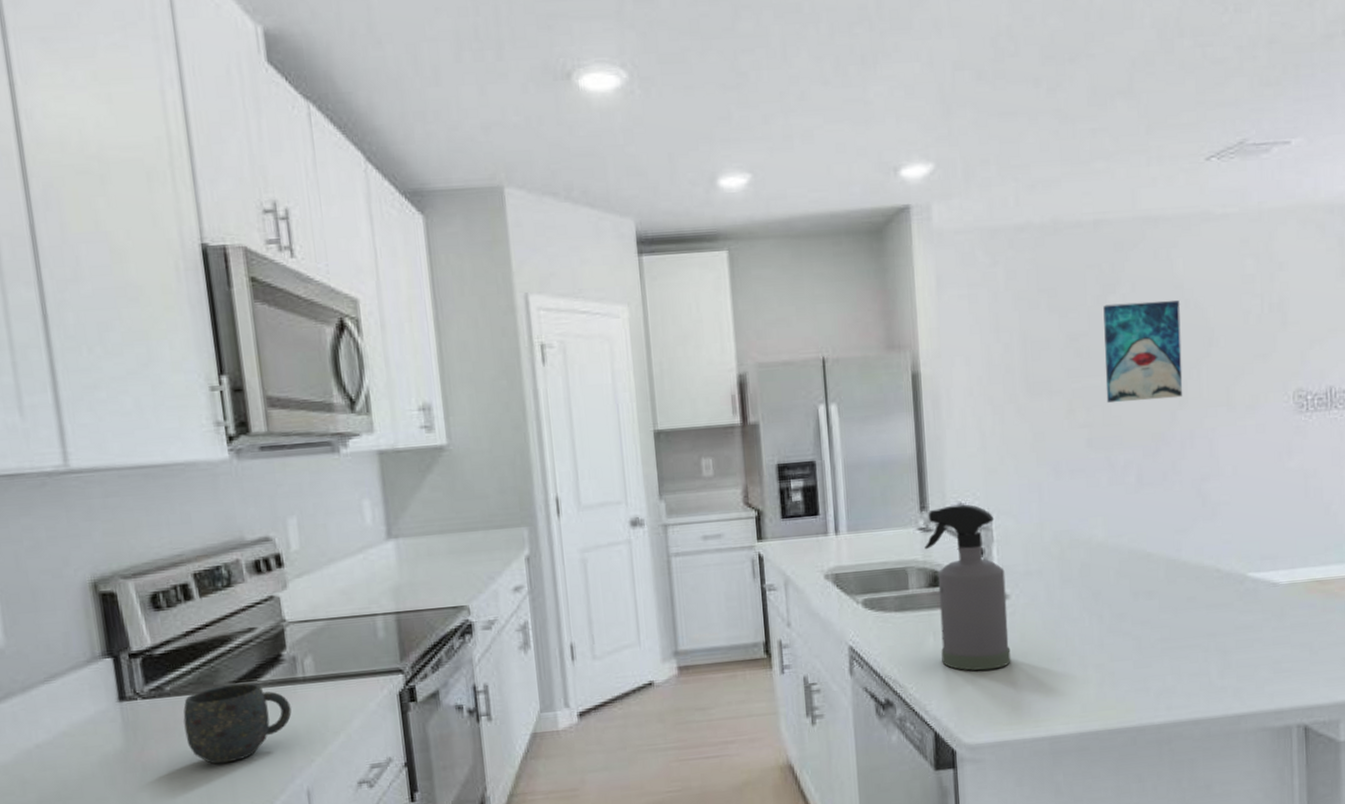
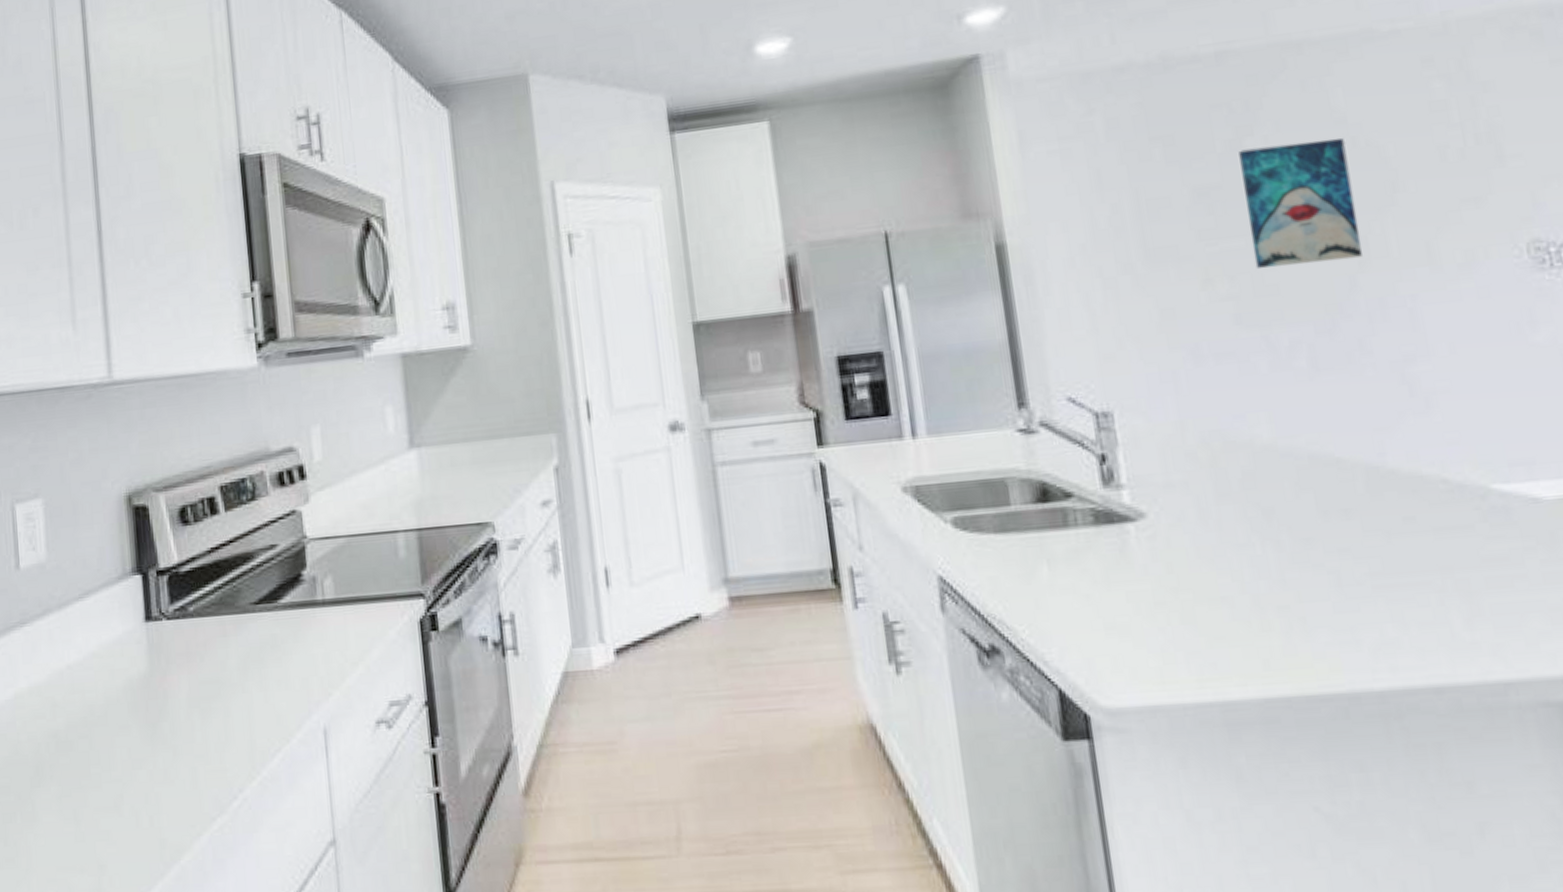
mug: present [183,682,292,764] -> none [204,604,310,694]
spray bottle: present [925,504,1011,671] -> none [1027,399,1156,611]

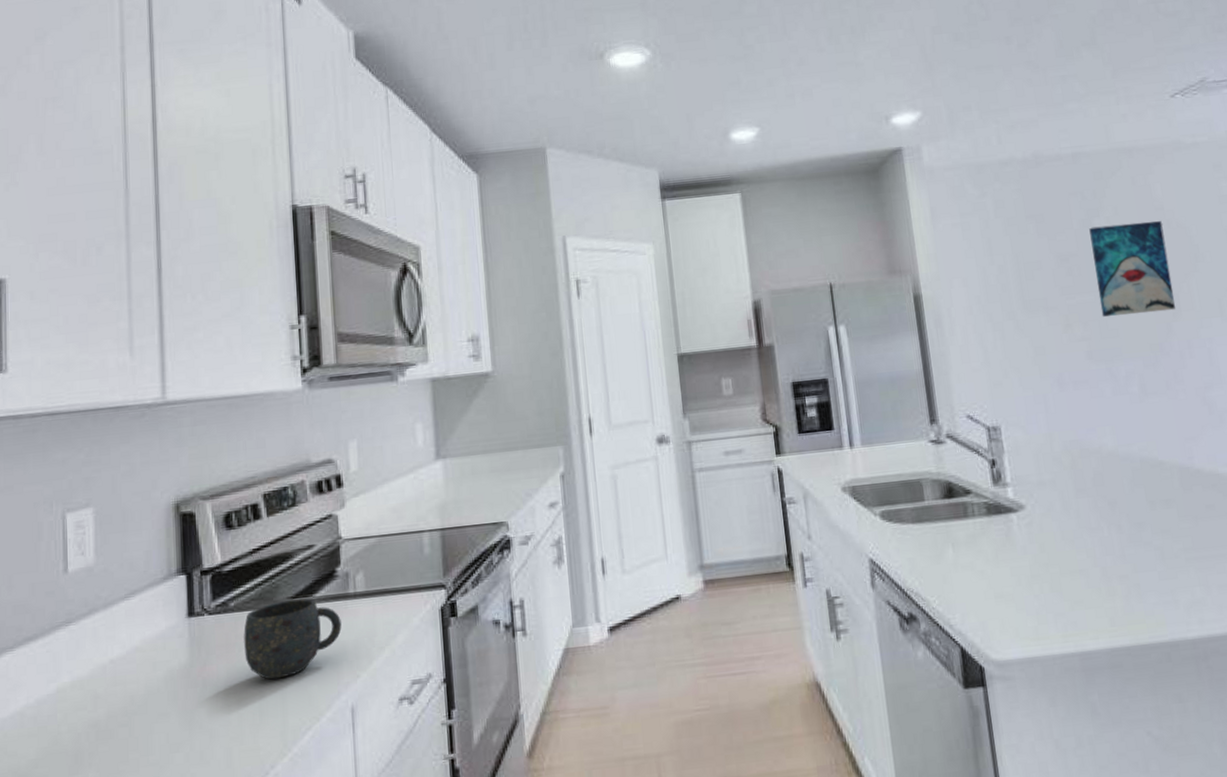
mug: none [204,604,310,694] -> present [244,598,342,680]

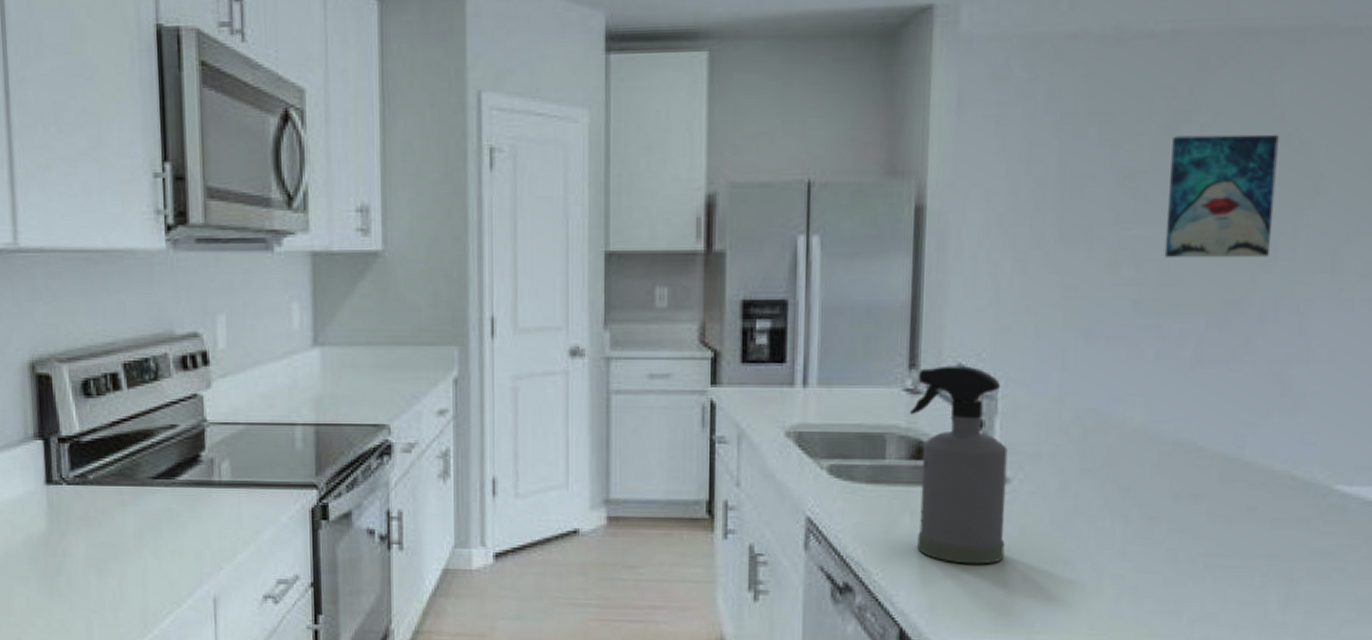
mug: present [244,598,342,680] -> none [103,479,205,559]
spray bottle: none [937,416,1033,583] -> present [910,365,1008,565]

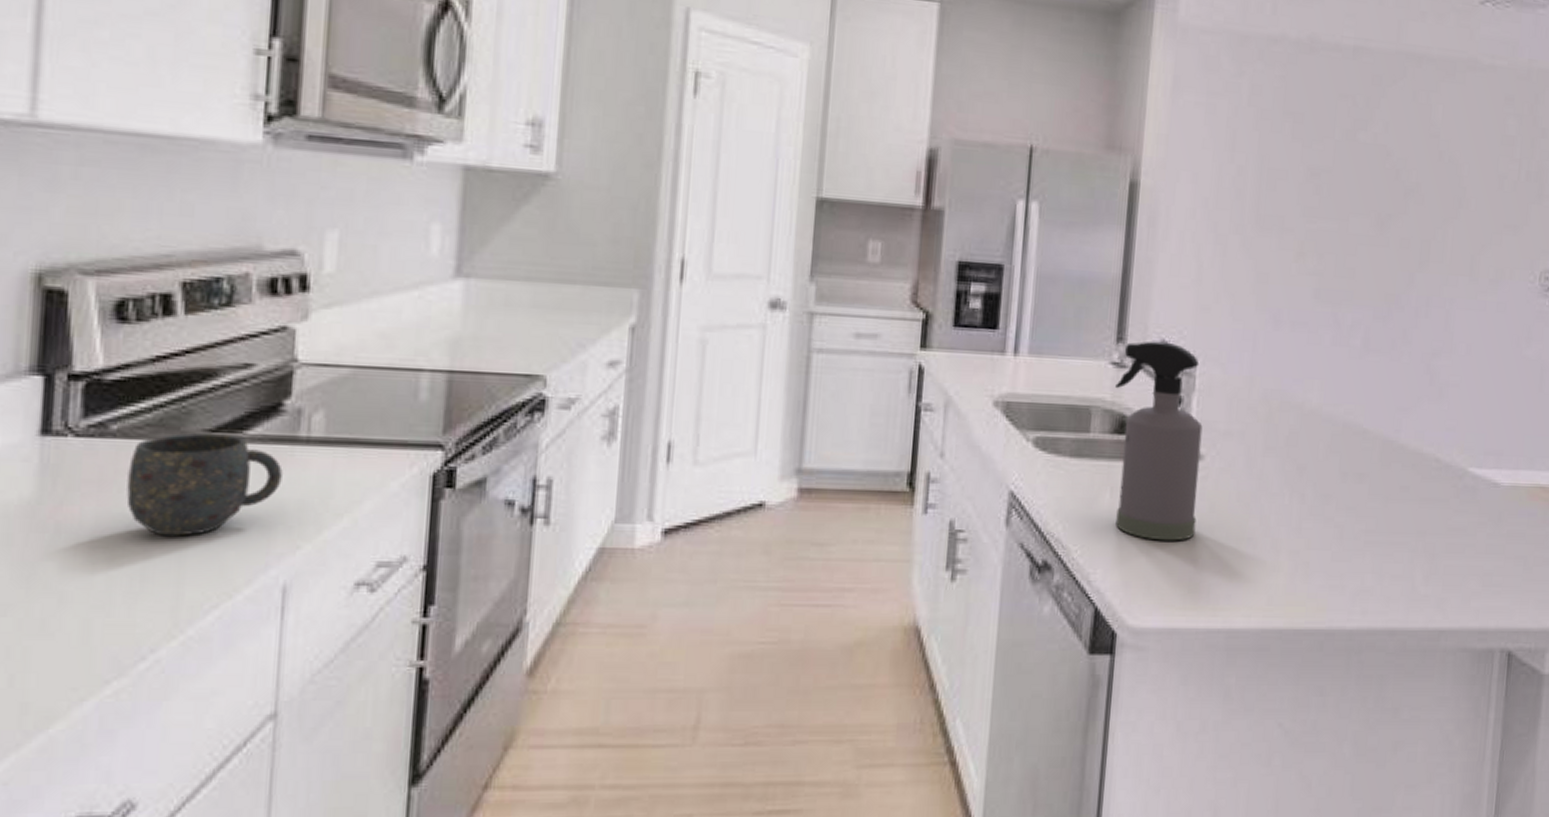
mug: none [103,479,205,559] -> present [126,432,283,537]
wall art: present [1164,134,1279,259] -> none [1341,141,1434,259]

